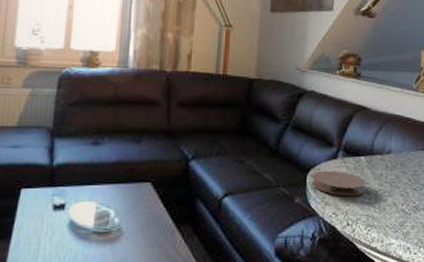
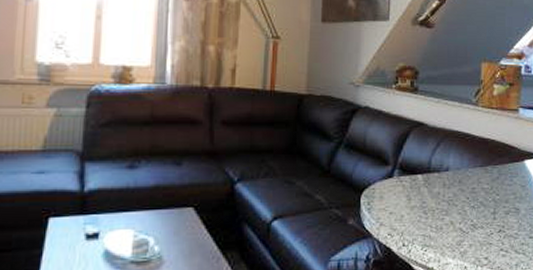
coaster: present [312,170,366,196] -> none [366,189,423,216]

